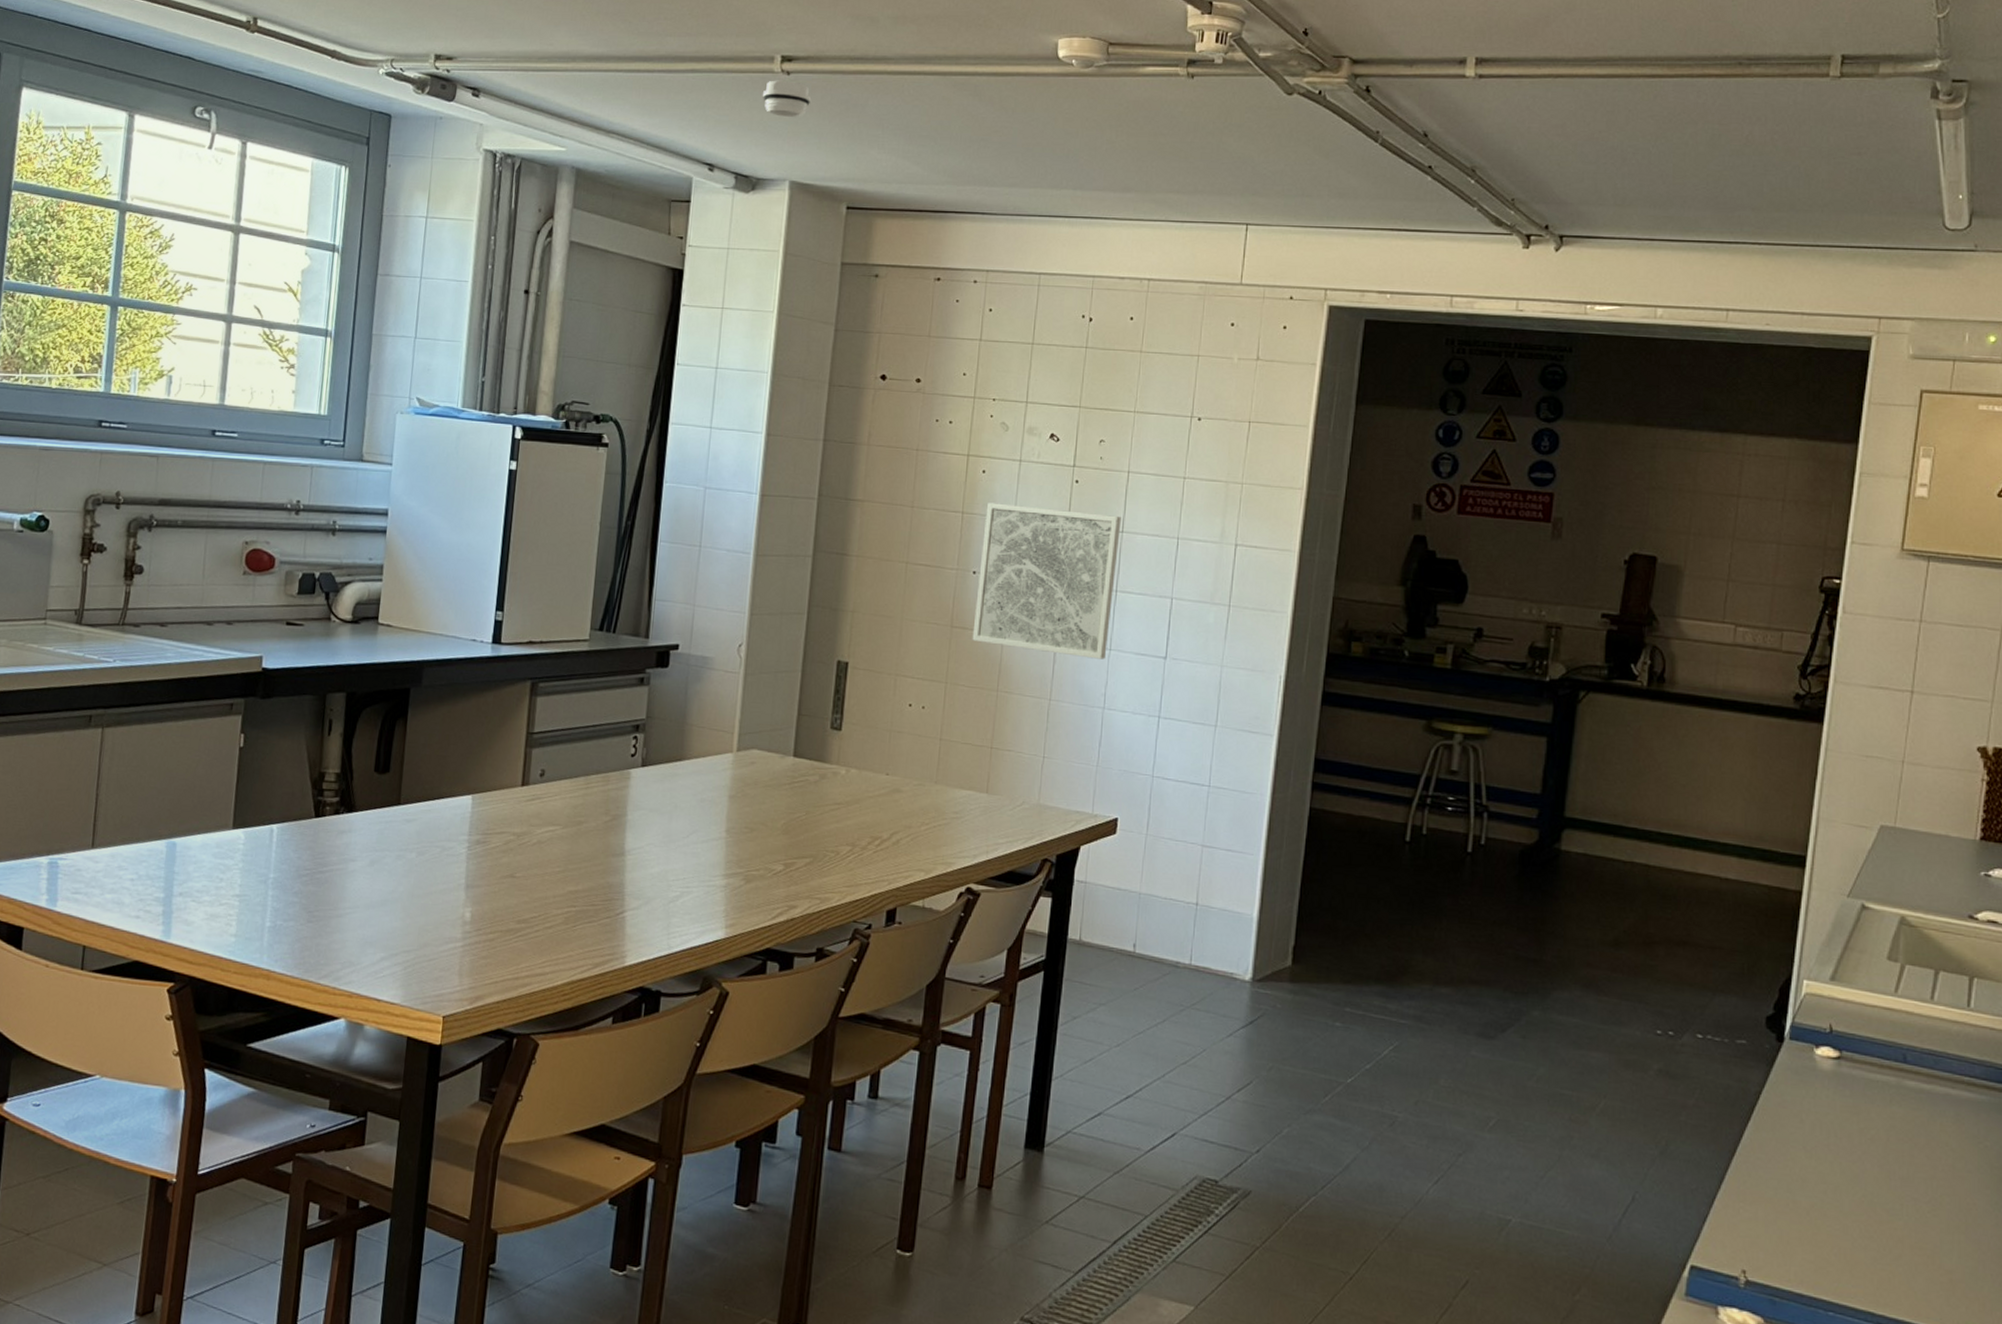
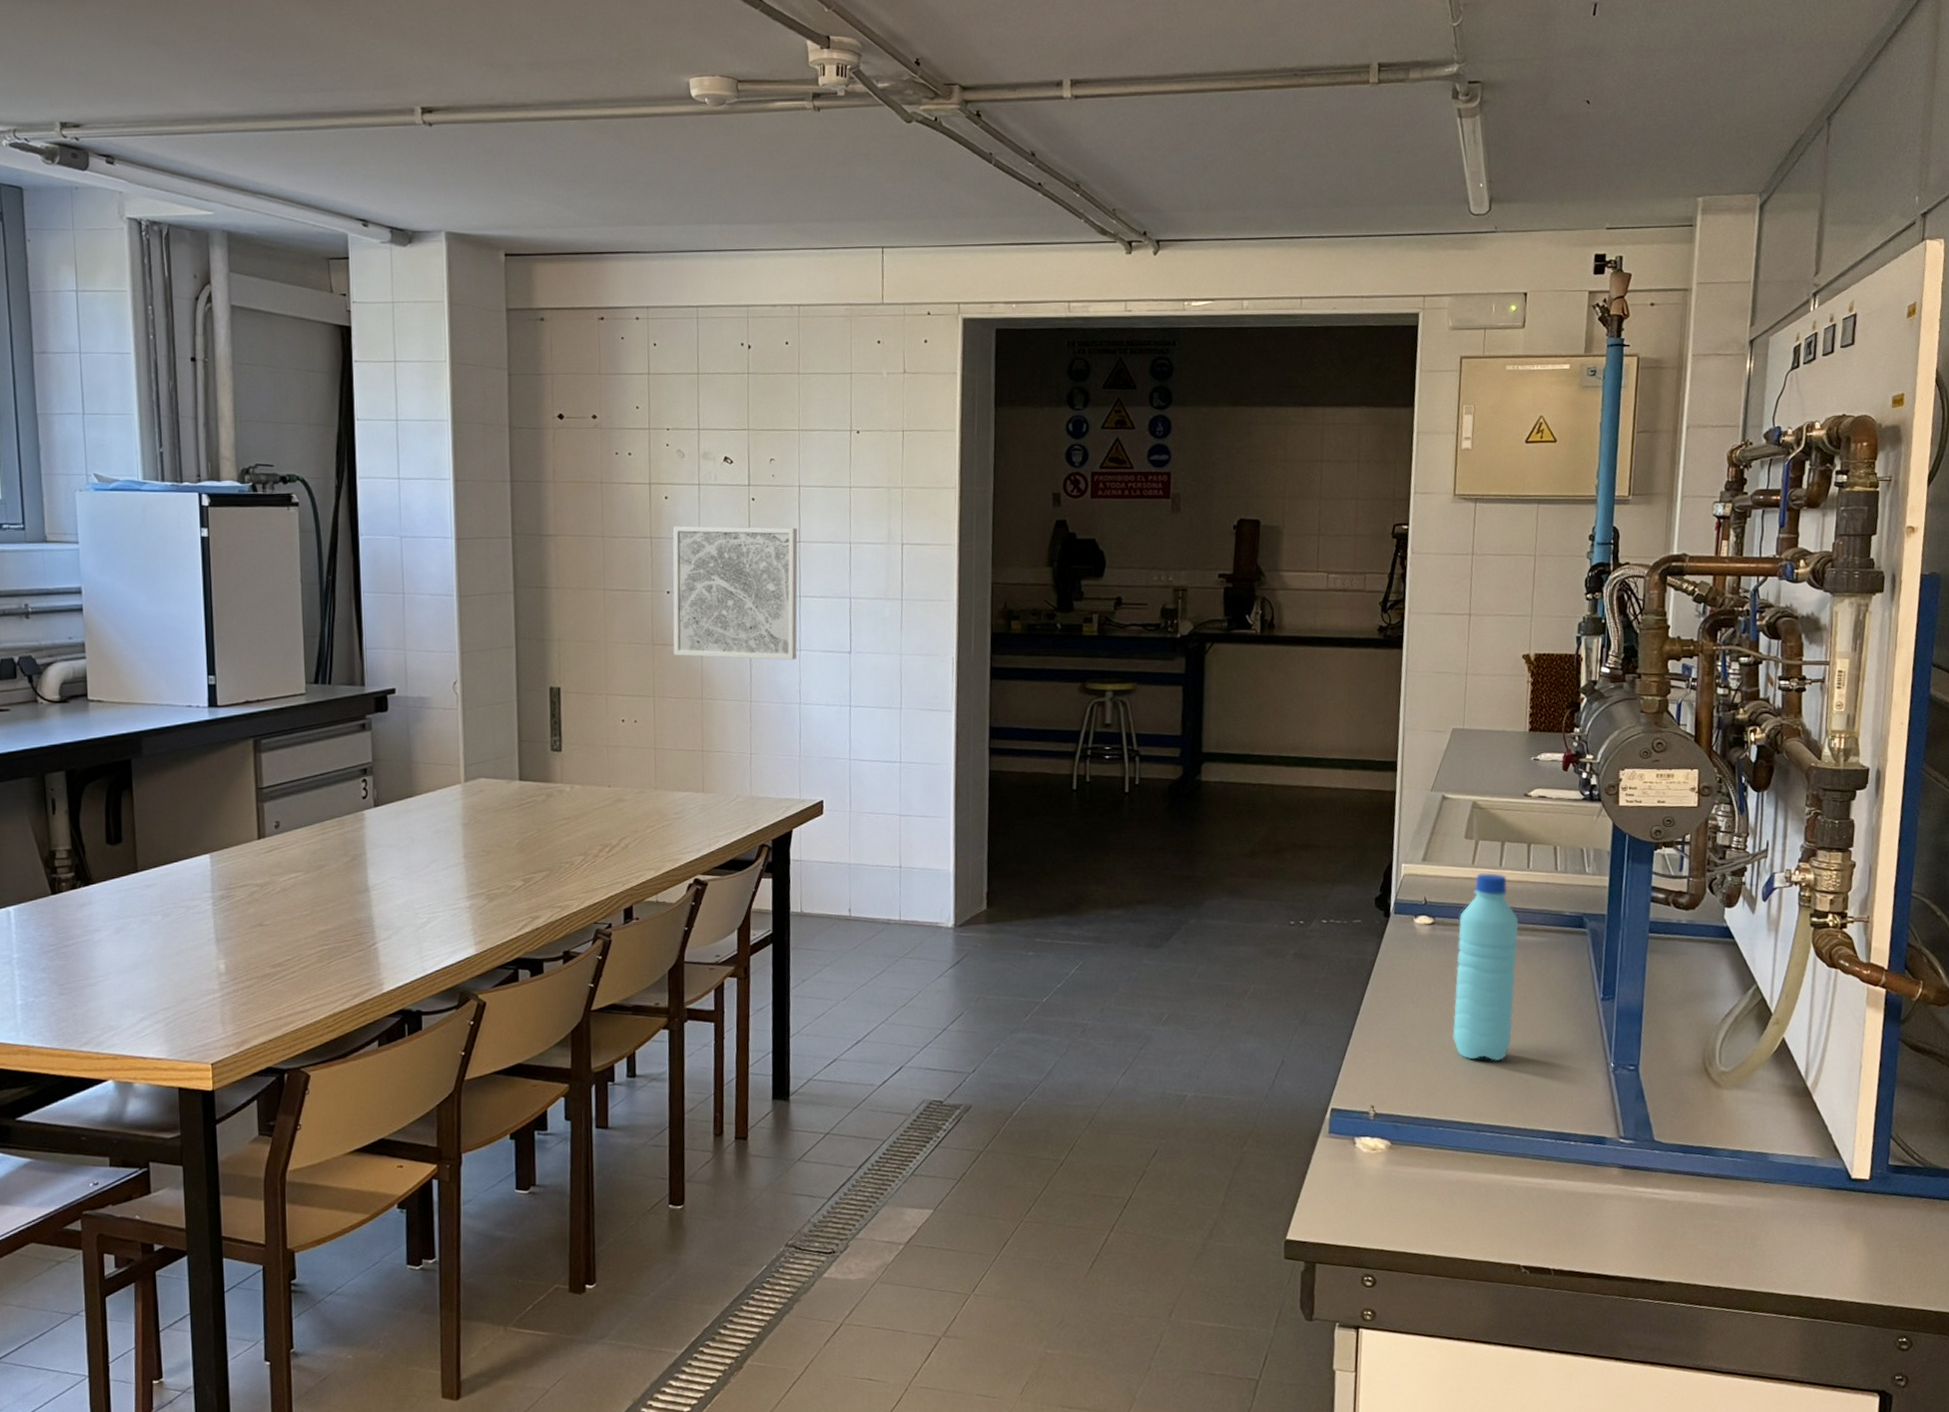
smoke detector: present [763,80,812,118] -> none [408,132,457,169]
water bottle: none [1855,1005,1950,1241] -> present [1453,873,1518,1061]

